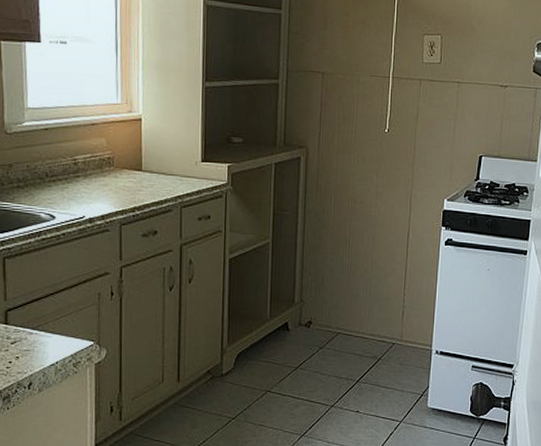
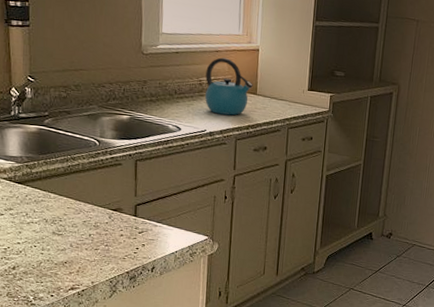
kettle: none [81,131,137,197] -> present [205,57,253,116]

